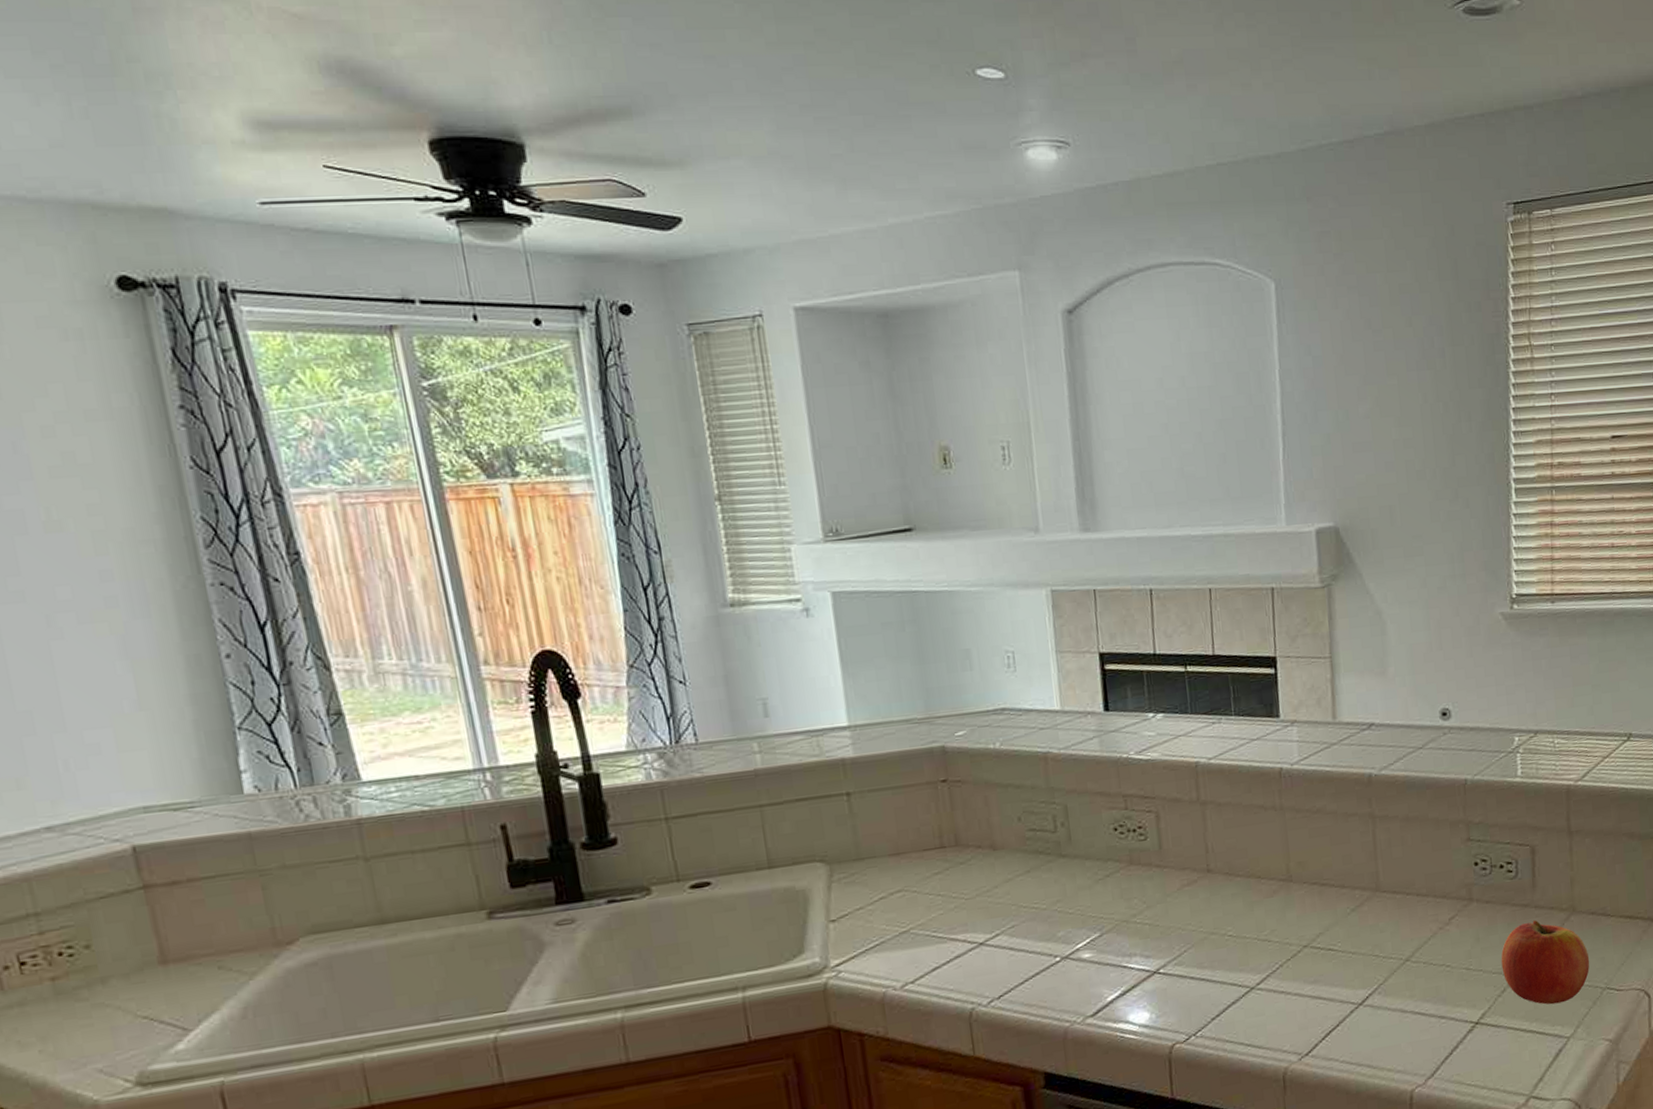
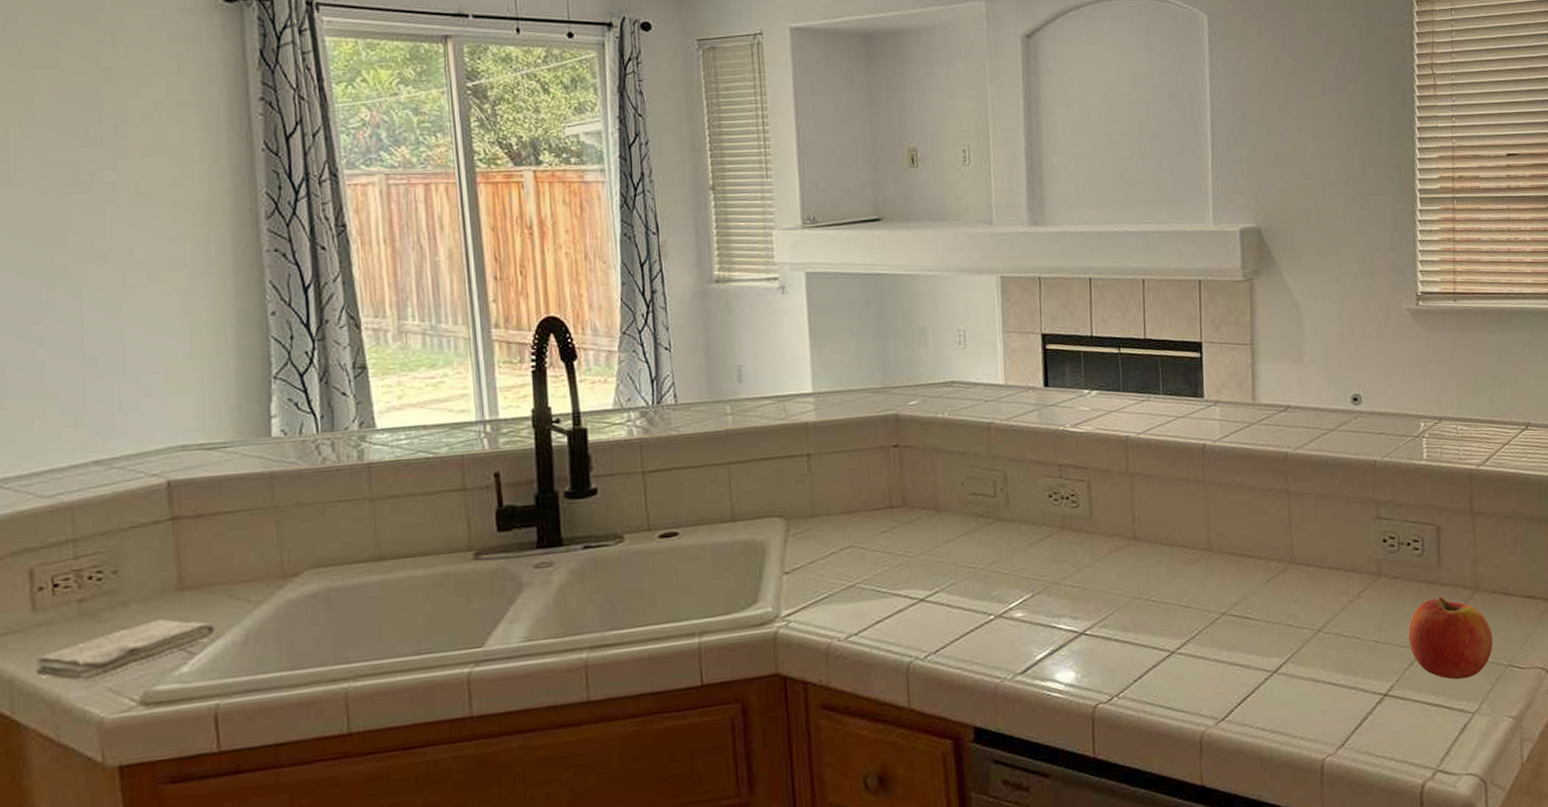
washcloth: none [12,995,210,1063] -> present [35,619,216,681]

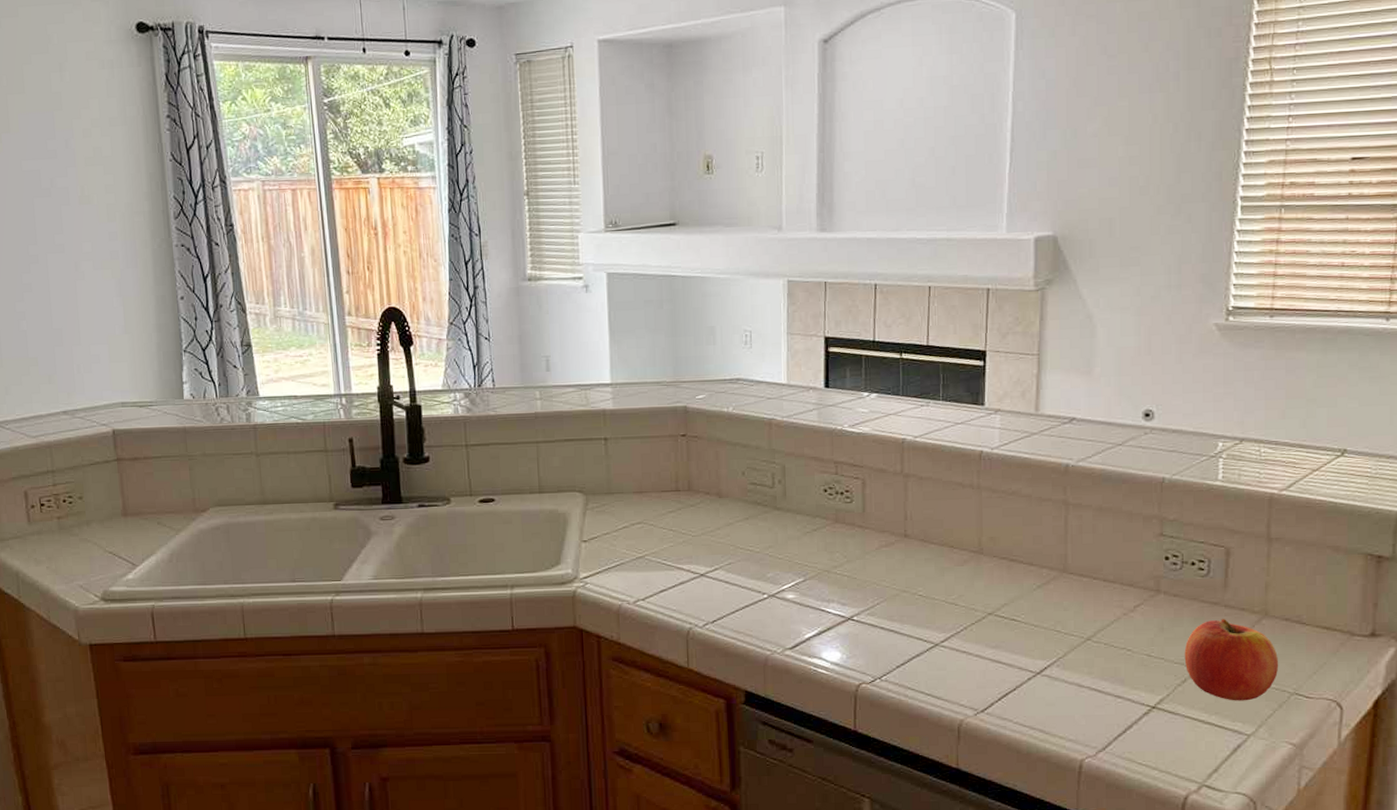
washcloth: present [35,619,216,681] -> none [31,537,150,578]

